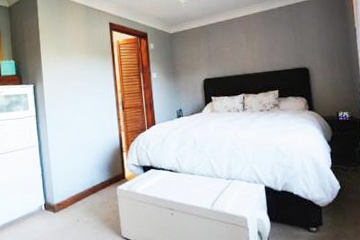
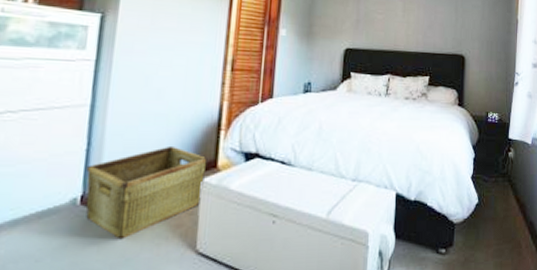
hamper: none [44,166,119,231] -> present [86,145,208,240]

